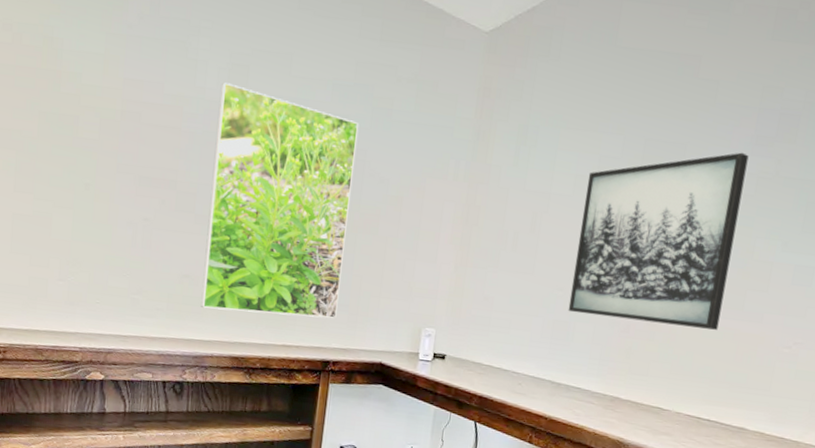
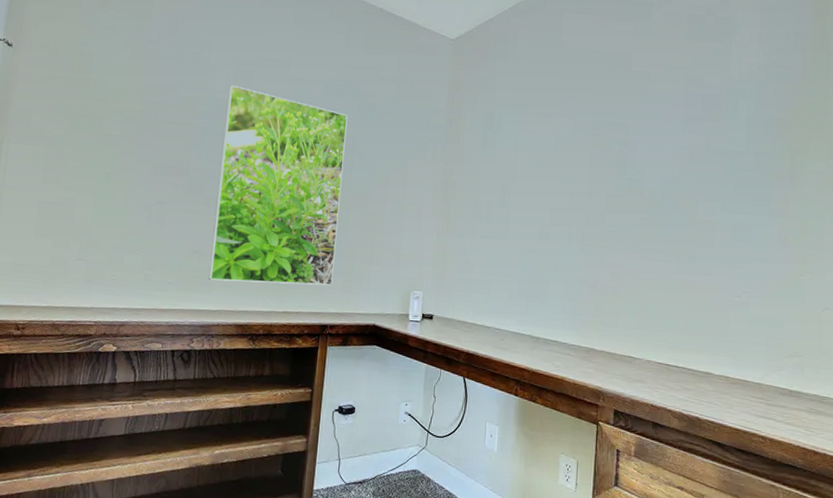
wall art: present [568,152,749,330] -> none [540,130,682,283]

